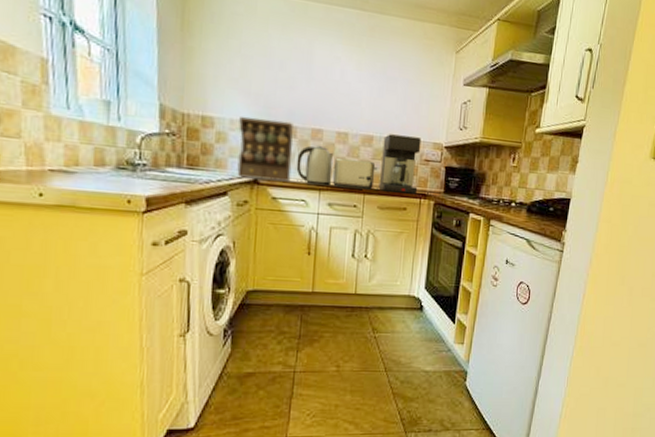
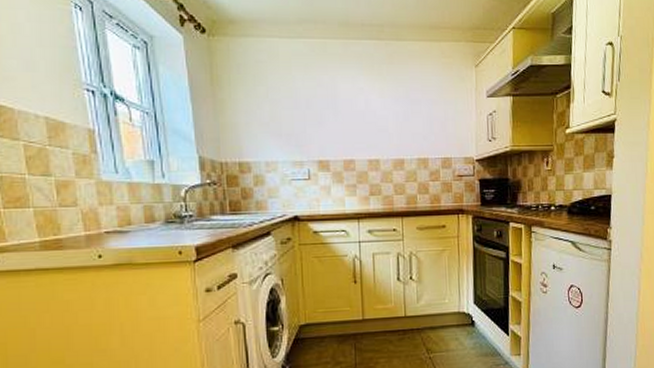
spice rack: present [237,116,293,182] -> none [274,156,329,216]
kettle: present [296,146,334,187] -> none [333,176,369,215]
toaster: present [332,158,377,191] -> none [369,185,412,215]
coffee maker: present [378,134,422,195] -> none [414,154,455,213]

